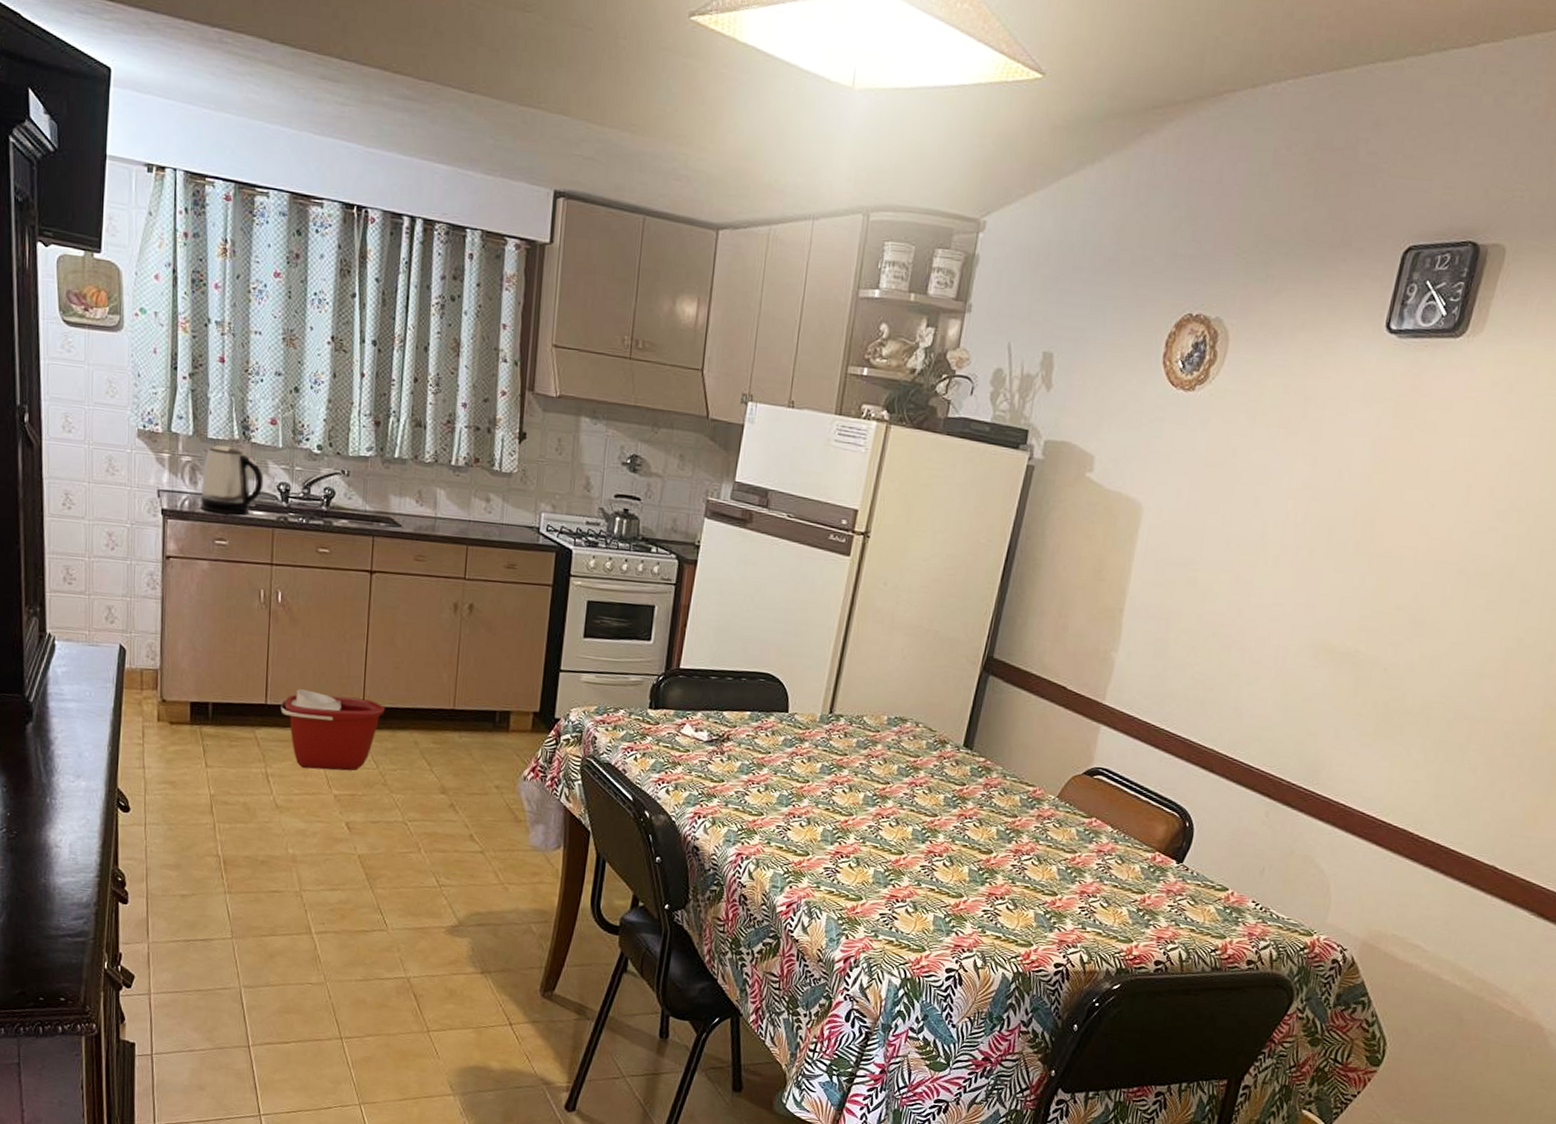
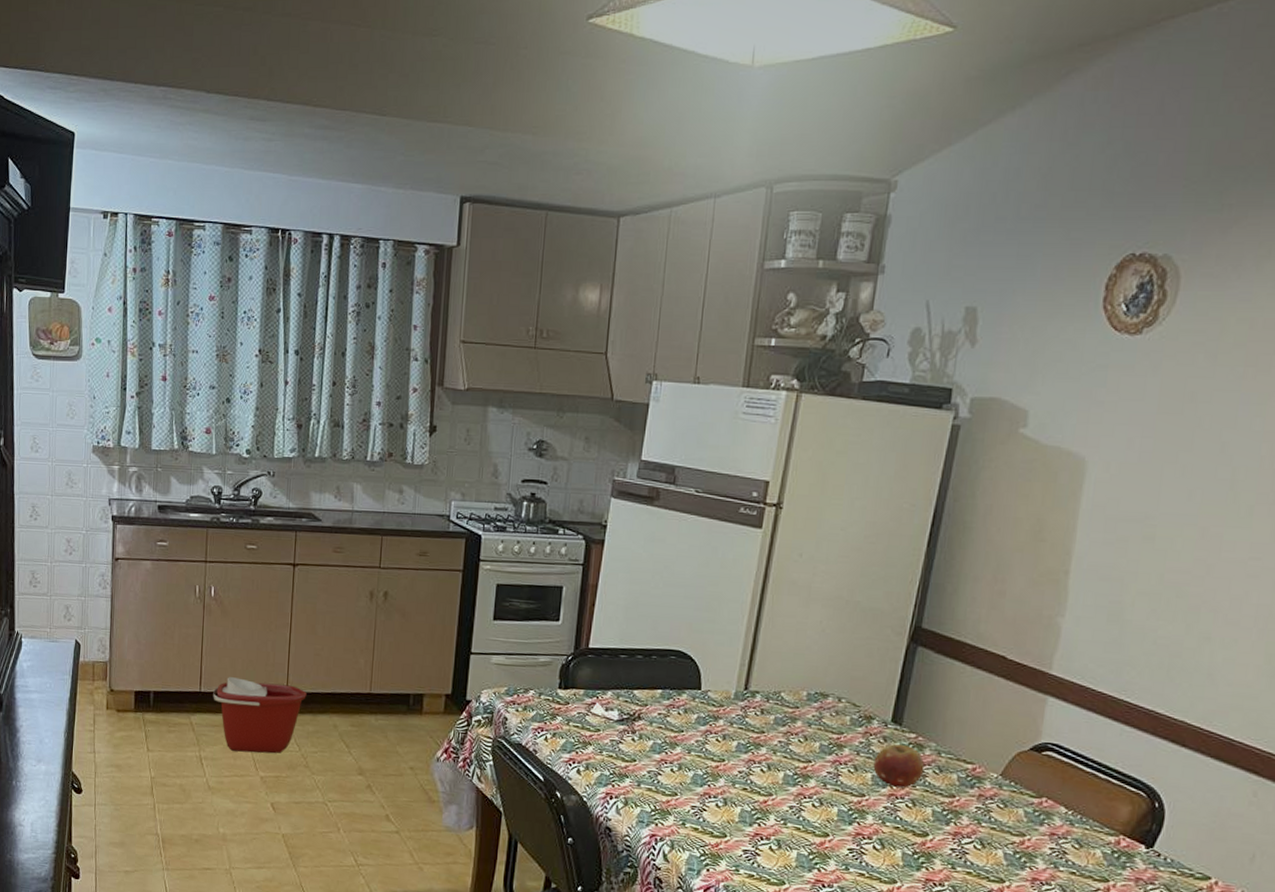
kettle: present [200,445,264,517] -> none [145,456,199,519]
fruit: none [945,767,991,809] -> present [873,744,925,788]

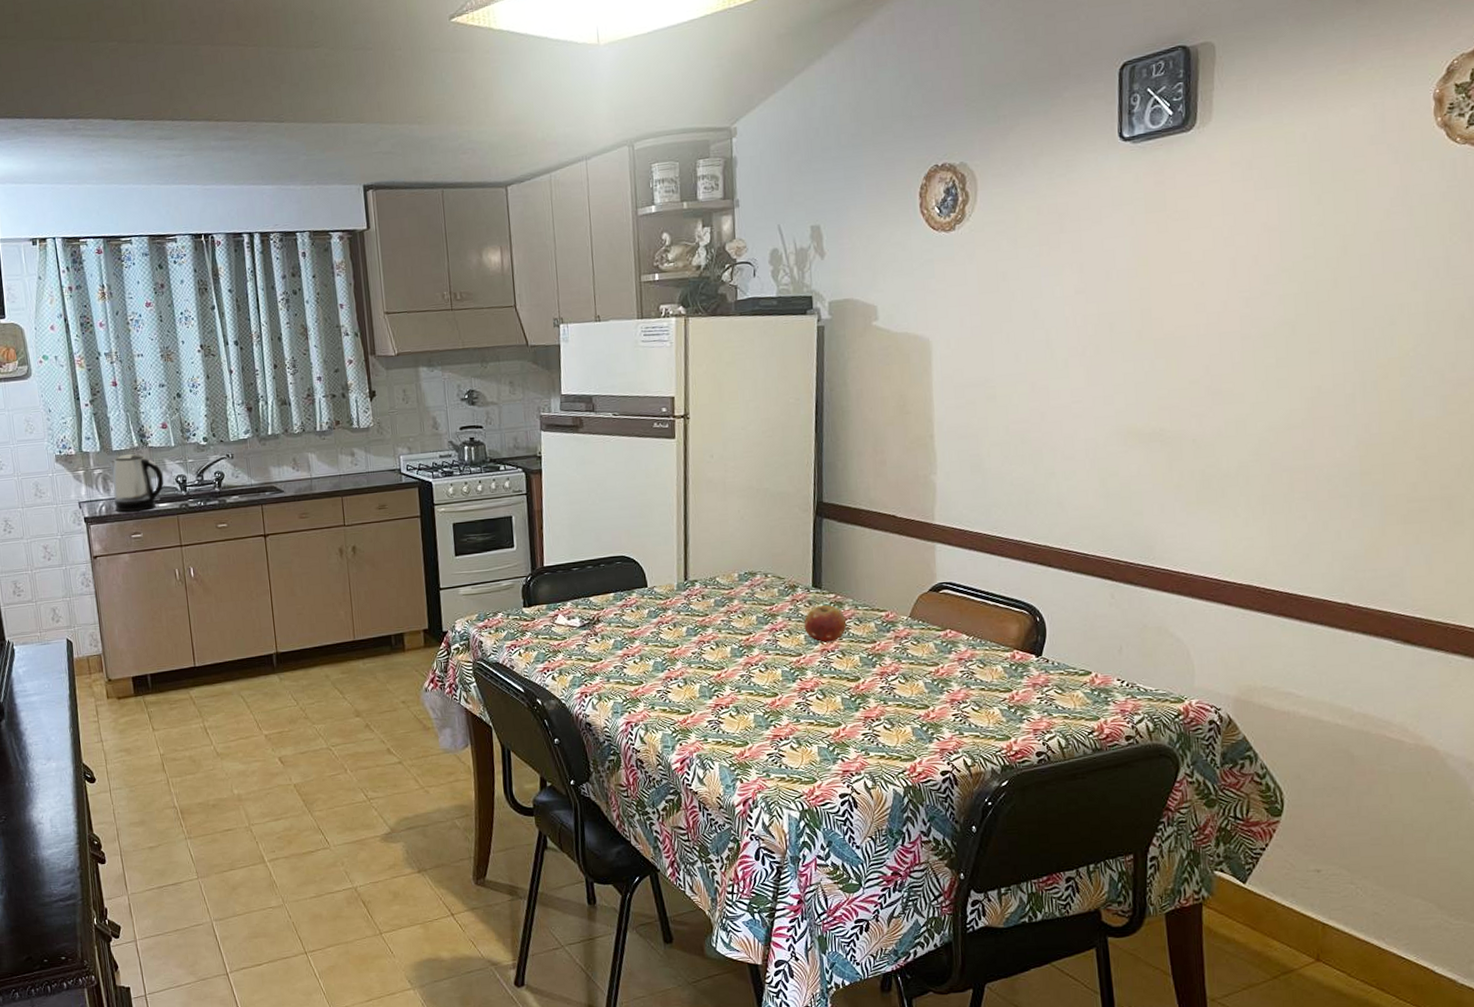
kettle: none [145,456,199,519] -> present [109,454,164,514]
bucket: present [213,677,307,754] -> none [207,646,296,716]

